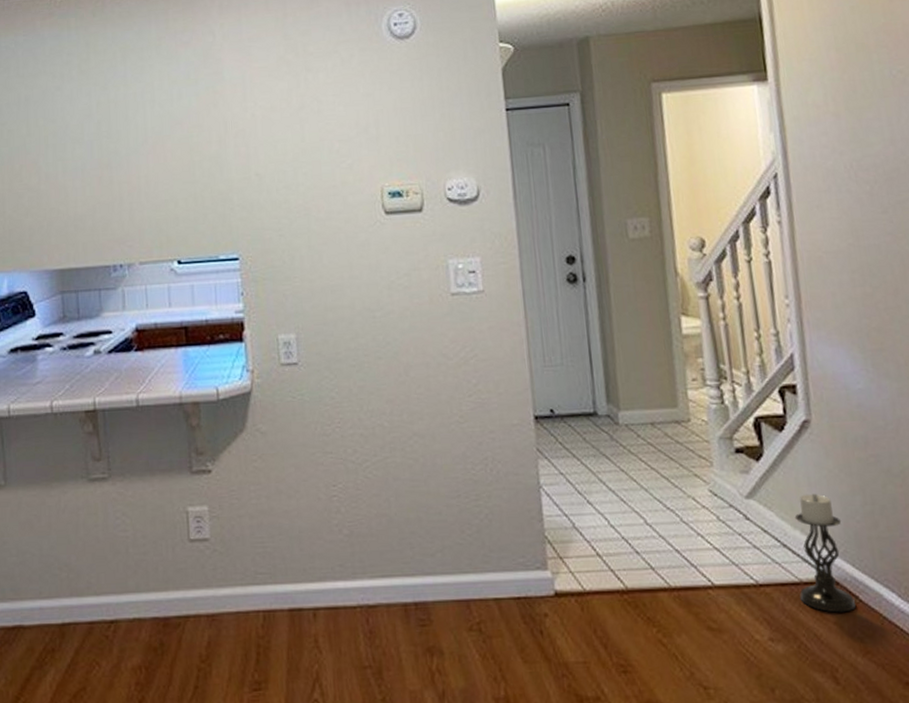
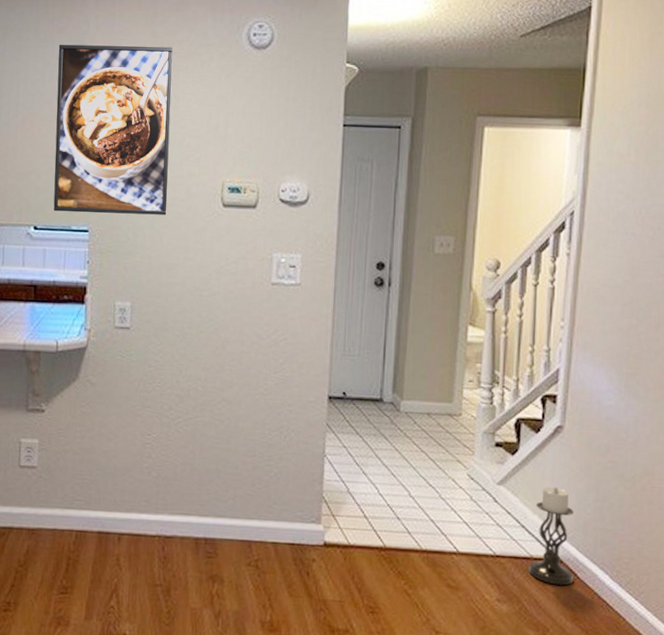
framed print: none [184,48,324,241] -> present [53,44,173,215]

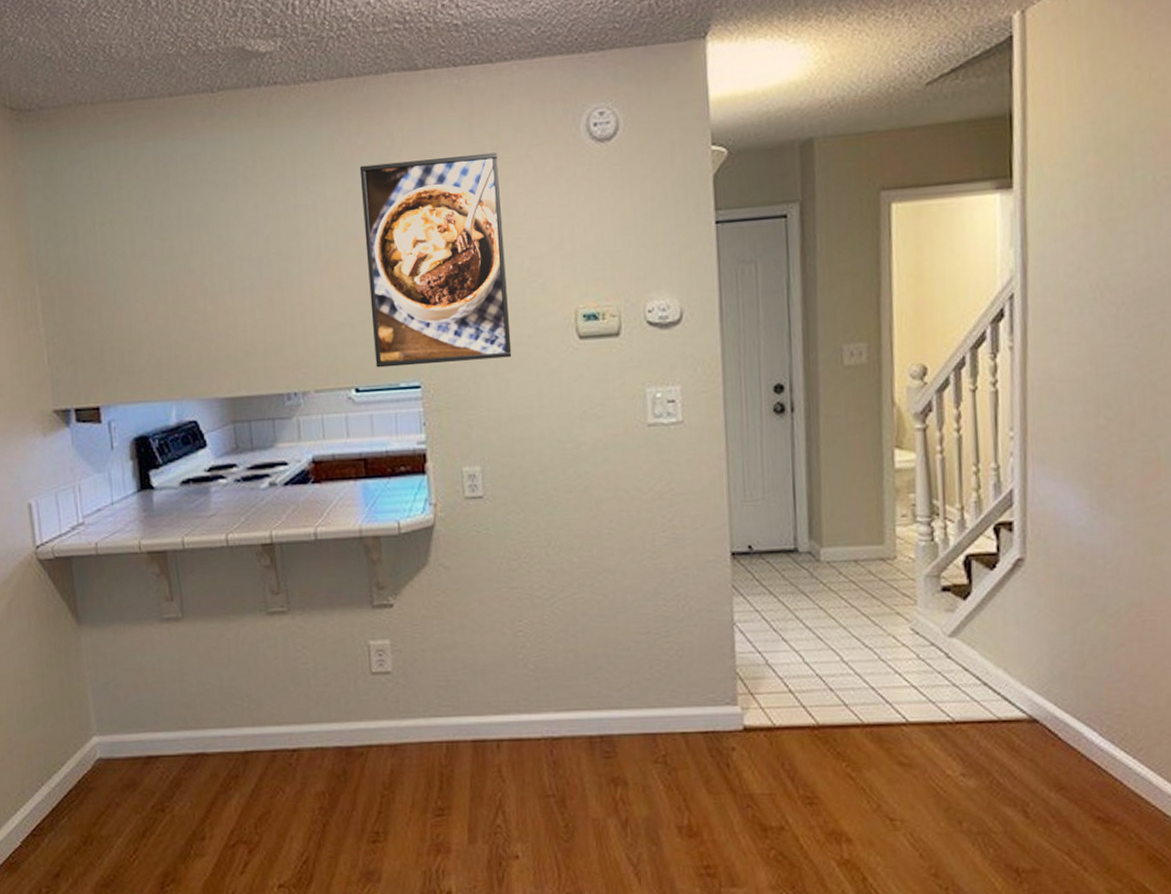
candle holder: present [528,486,575,586] -> none [997,632,1053,750]

